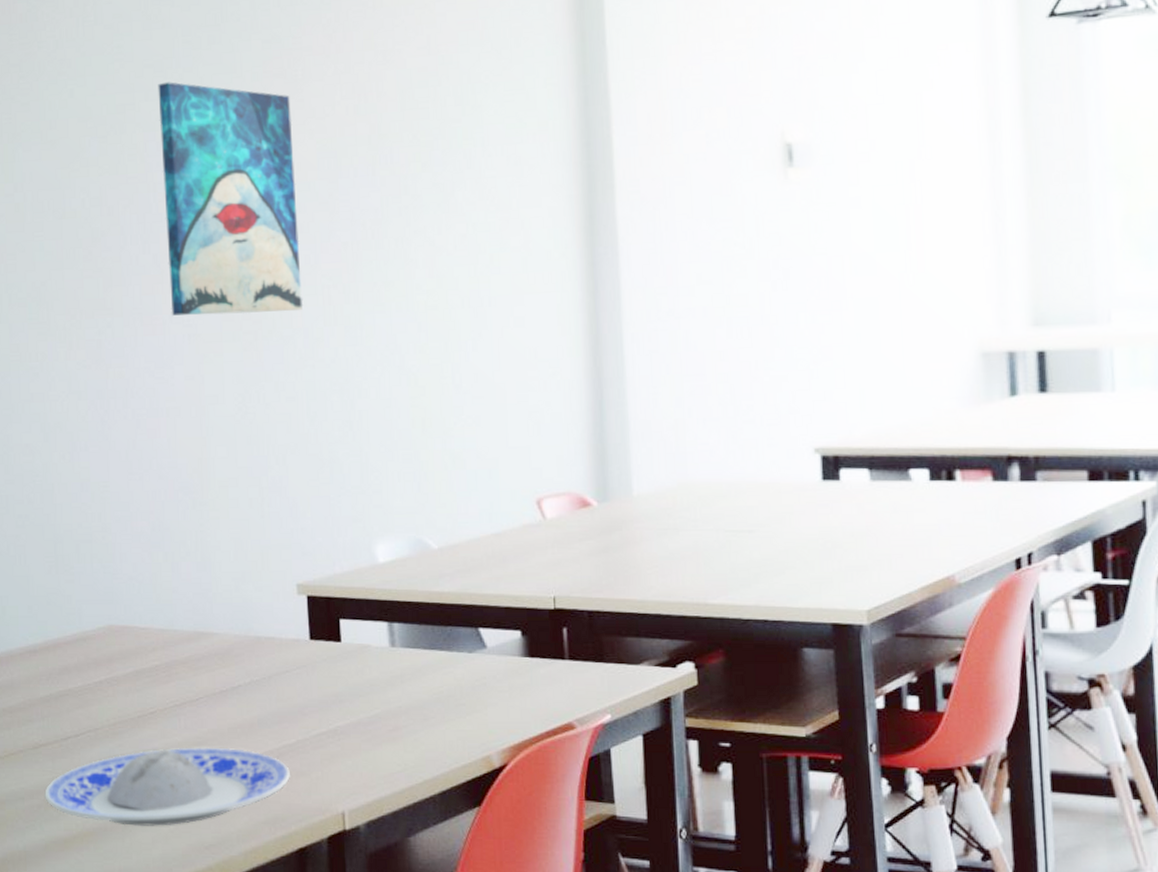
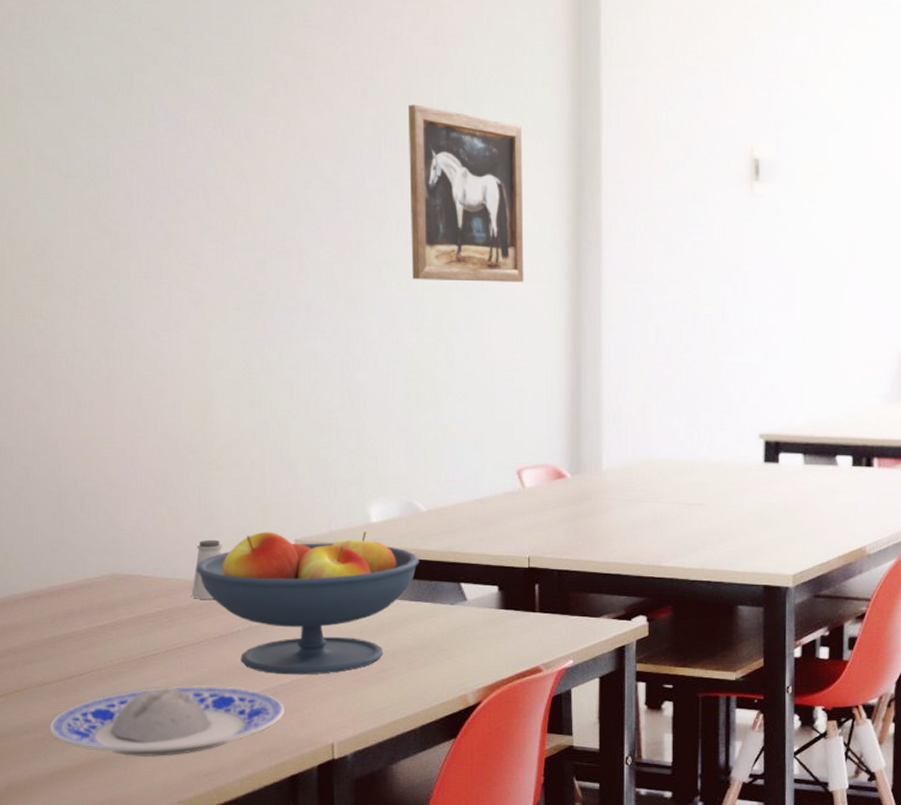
wall art: present [158,82,304,316] -> none [166,48,308,284]
saltshaker: none [189,586,221,651] -> present [191,539,223,599]
fruit bowl: none [193,573,432,734] -> present [195,531,419,675]
wall art: none [403,117,534,299] -> present [409,104,524,282]

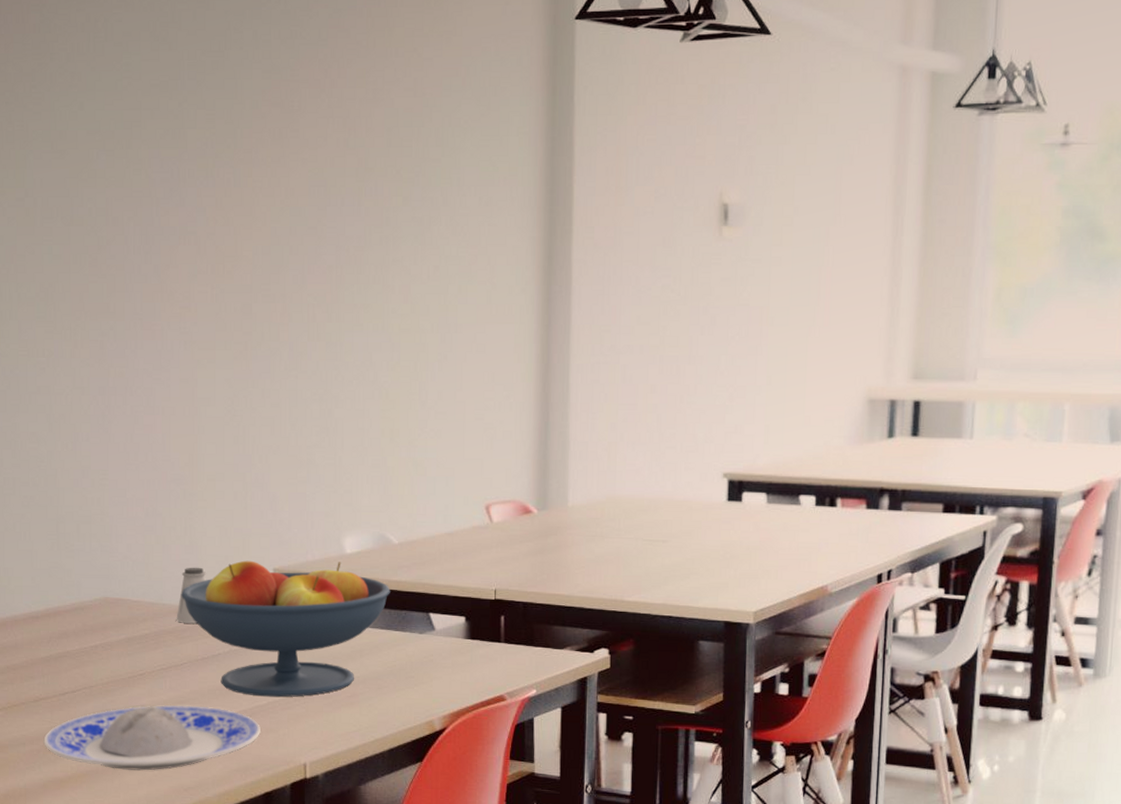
wall art: present [409,104,524,282] -> none [388,154,497,324]

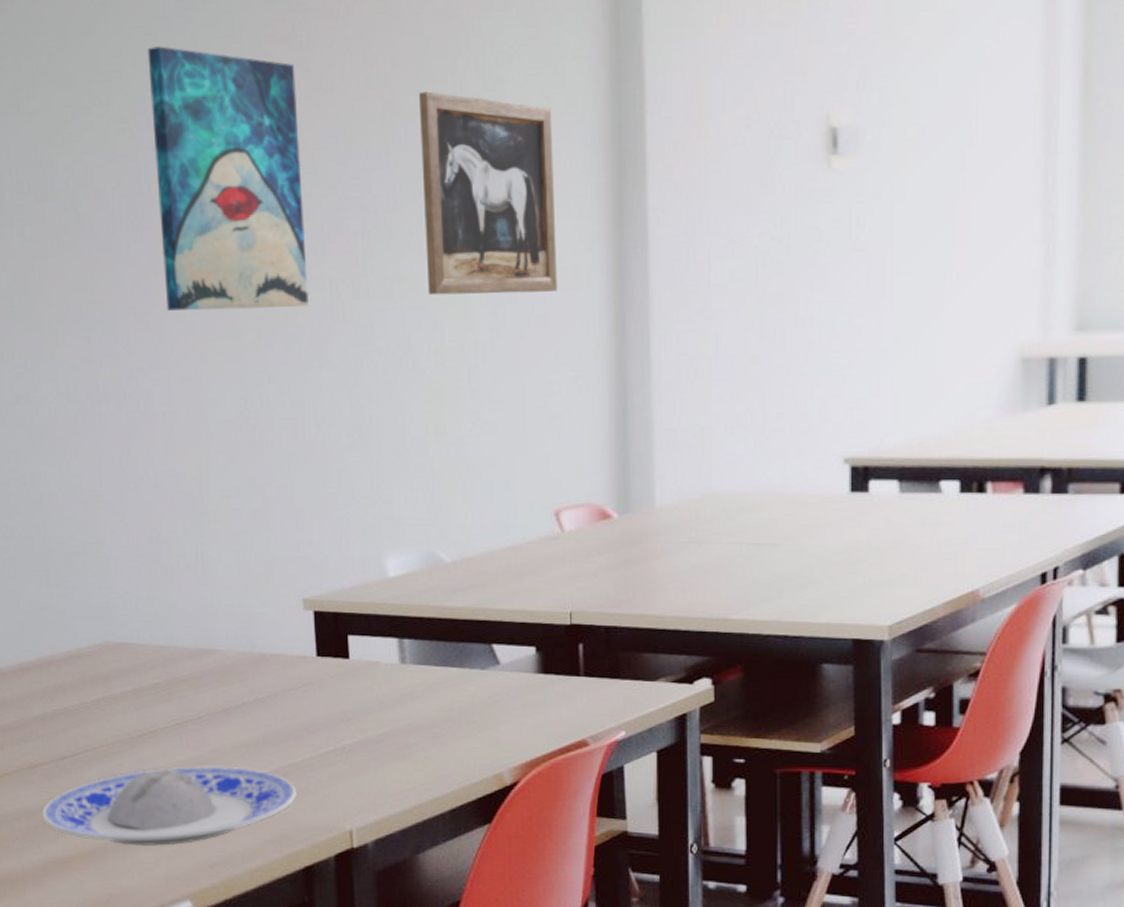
wall art: none [163,103,290,326] -> present [147,46,310,311]
saltshaker: present [176,567,206,624] -> none [190,601,224,669]
fruit bowl: present [180,560,390,698] -> none [194,587,444,753]
wall art: none [388,154,497,324] -> present [419,91,557,296]

